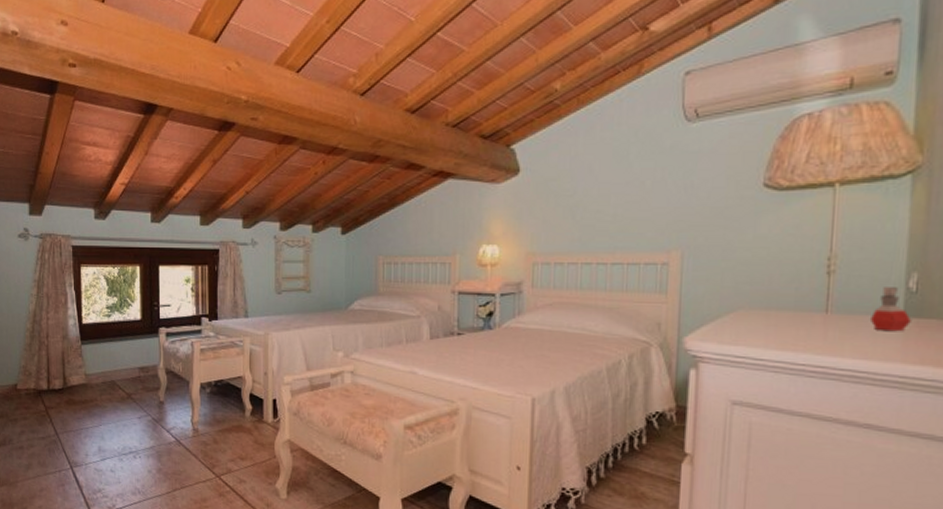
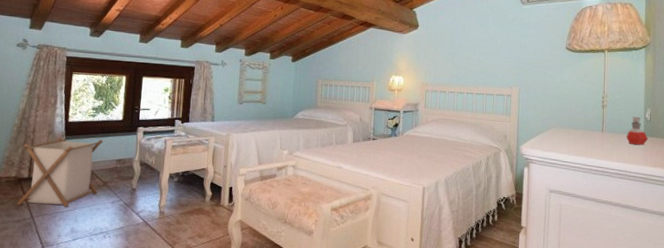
laundry basket: none [37,343,122,423] -> present [17,138,103,207]

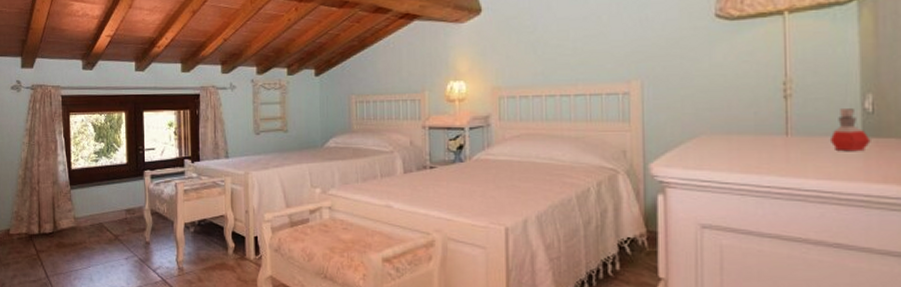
laundry basket: present [17,138,103,207] -> none [29,187,110,265]

